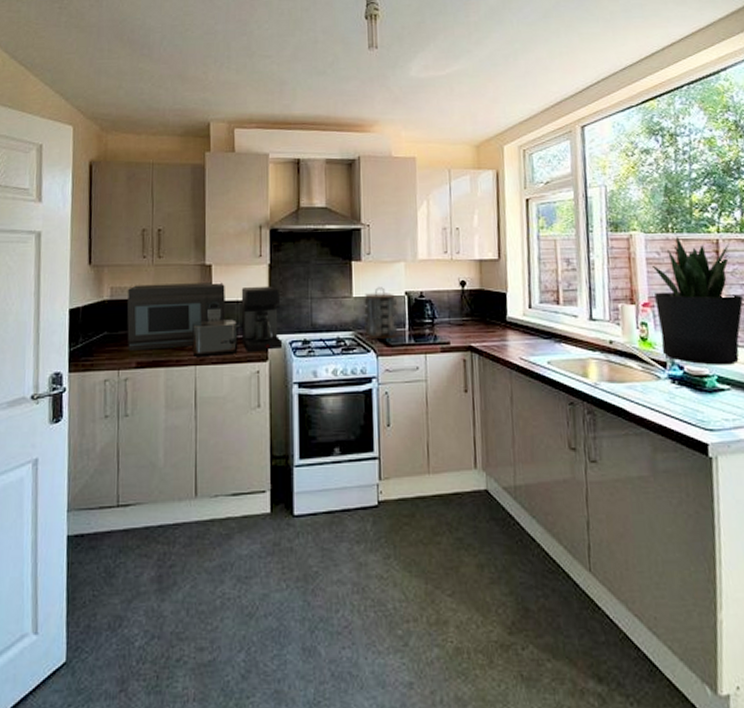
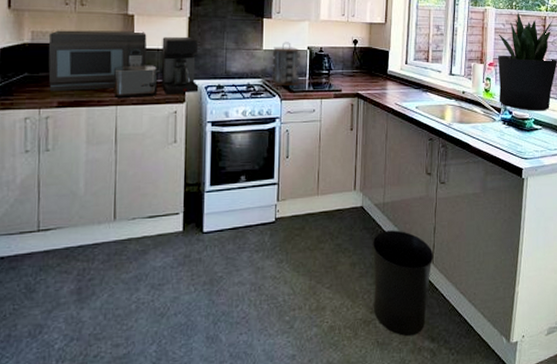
waste bin: none [503,523,591,672] -> present [372,230,434,337]

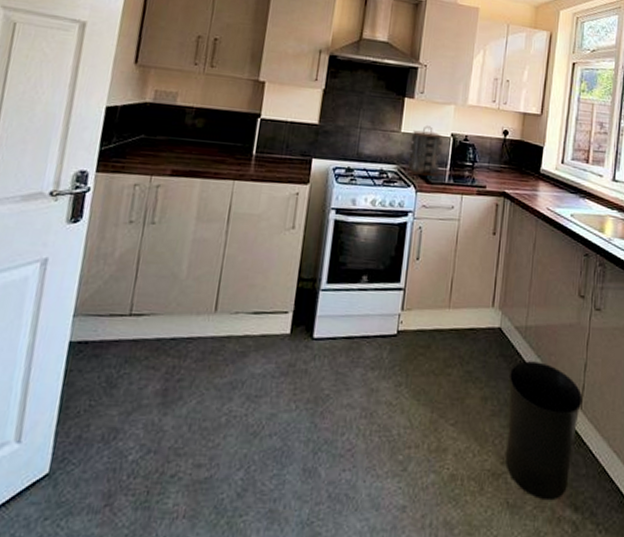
microwave: present [48,30,147,92] -> none [164,91,276,161]
toaster: present [112,65,161,99] -> none [231,136,287,174]
coffee maker: present [161,36,199,95] -> none [284,108,332,174]

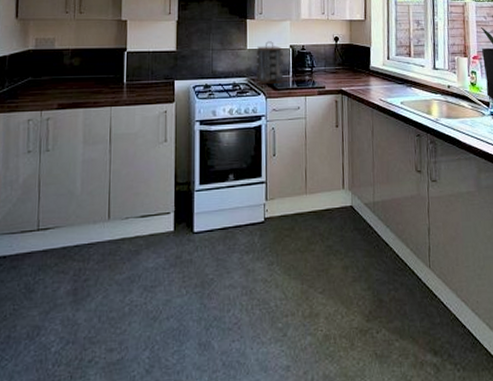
waste bin: present [506,361,583,501] -> none [364,231,430,349]

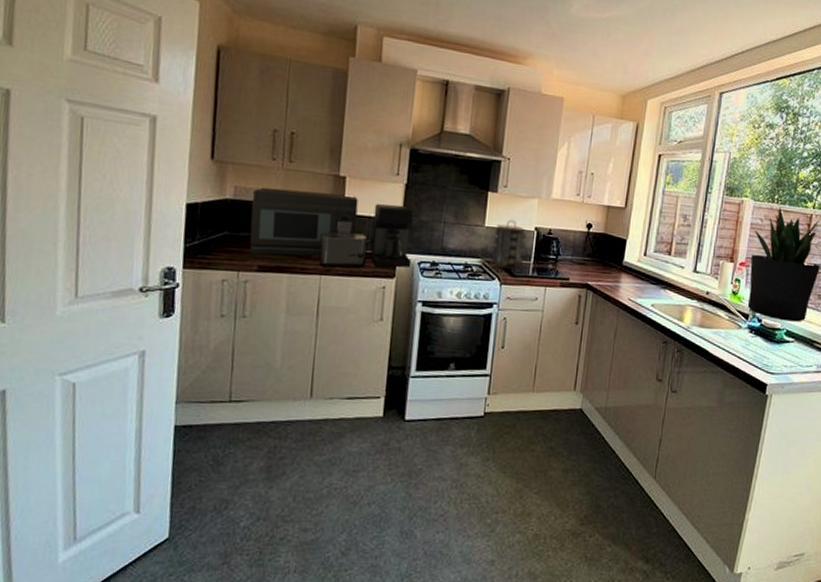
microwave: none [49,35,139,95] -> present [249,187,358,256]
toaster: none [107,67,152,100] -> present [317,231,371,268]
coffee maker: none [151,39,187,95] -> present [370,203,415,269]

